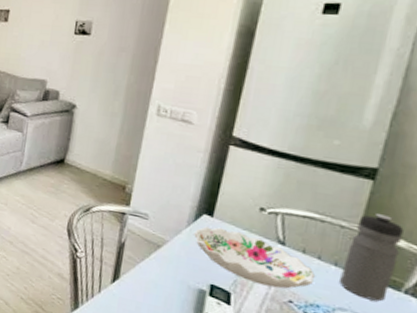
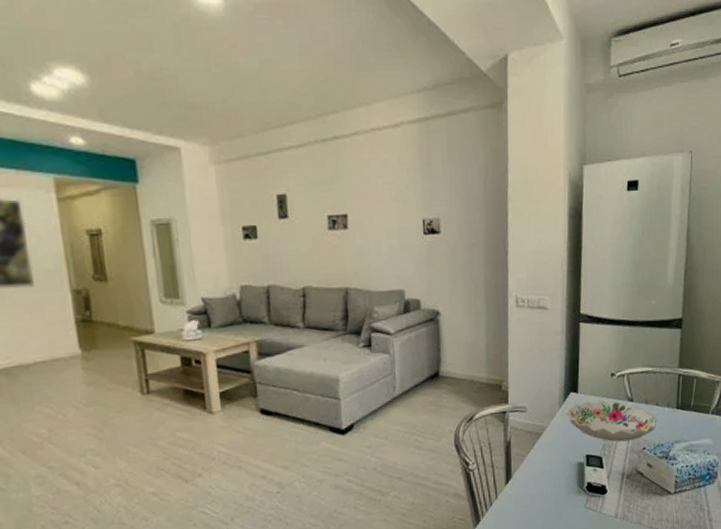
water bottle: present [339,214,404,302] -> none [673,355,704,428]

